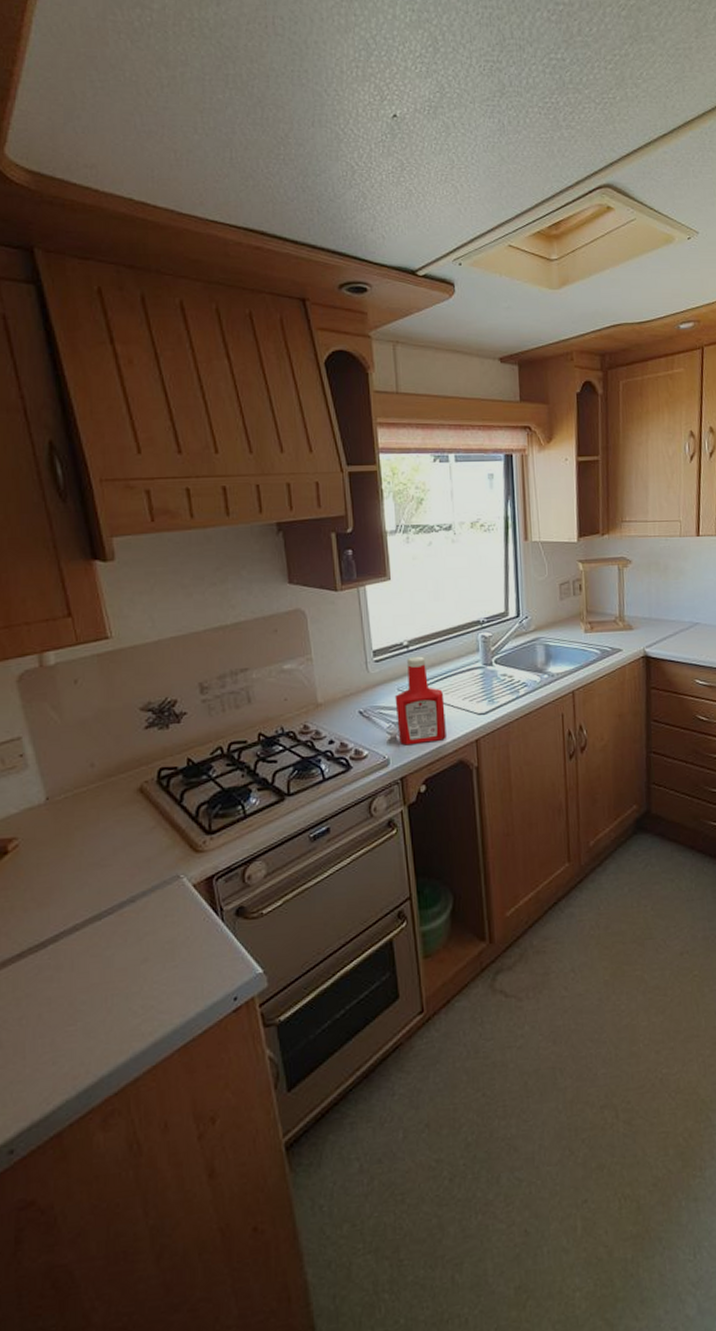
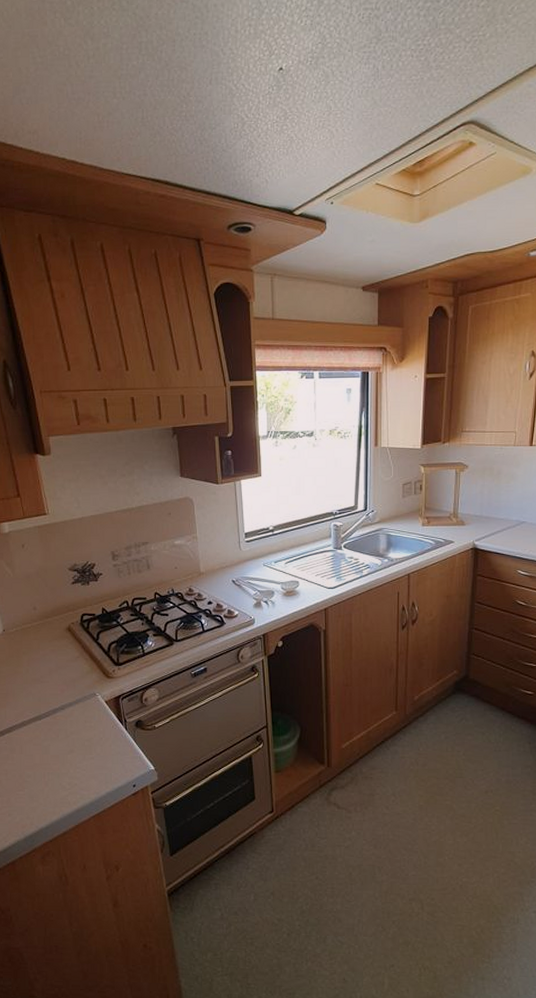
ketchup bottle: present [395,656,446,746] -> none [261,539,301,609]

